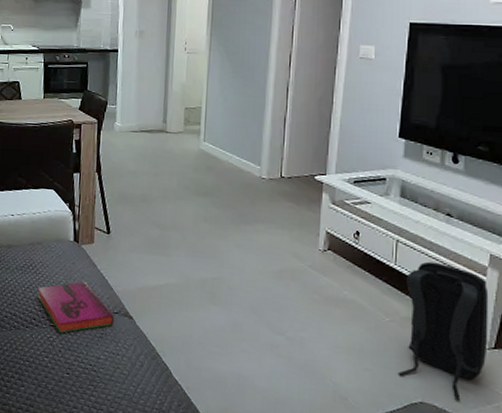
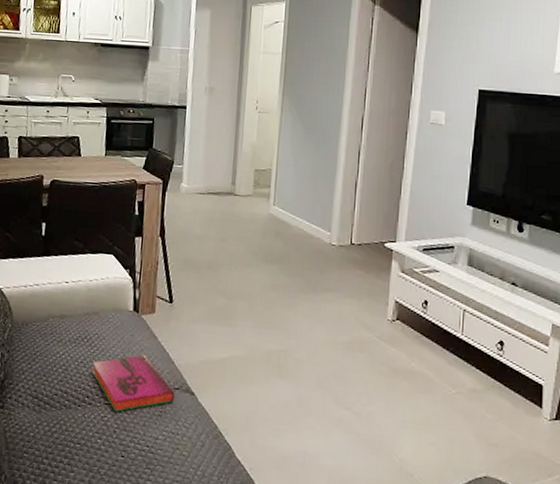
backpack: present [398,261,489,401] -> none [463,331,551,475]

